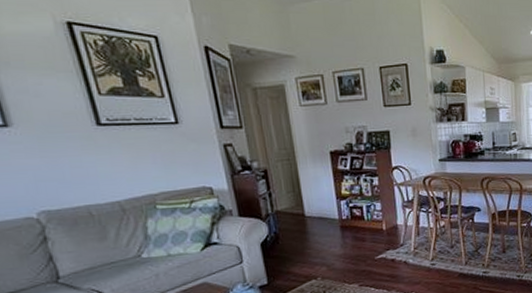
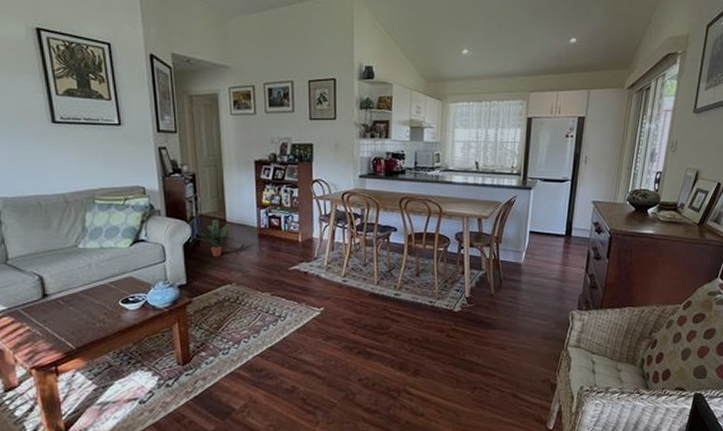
potted plant: none [267,214,316,253] -> present [191,219,235,257]

